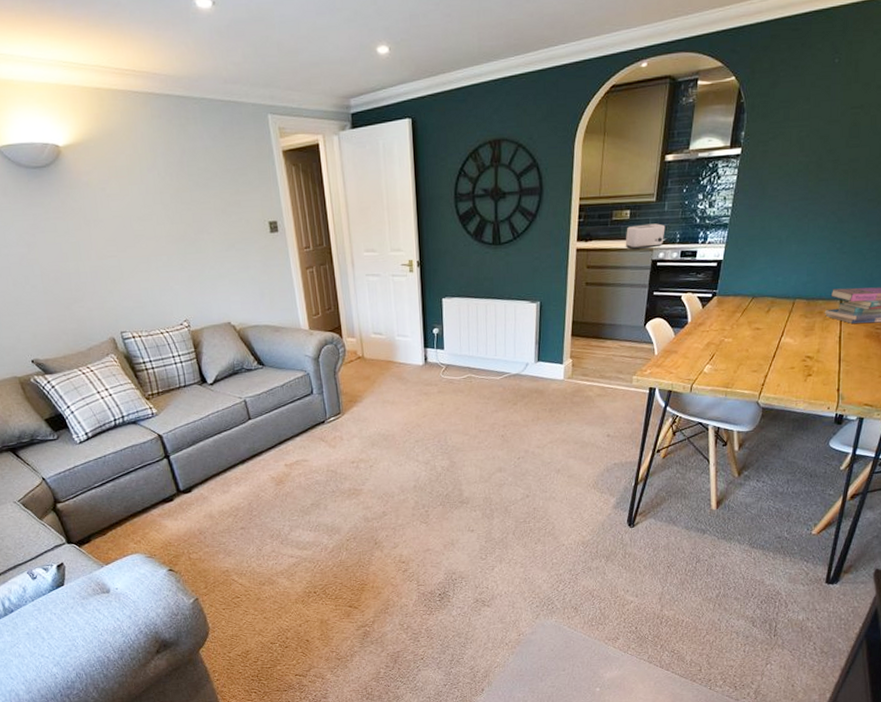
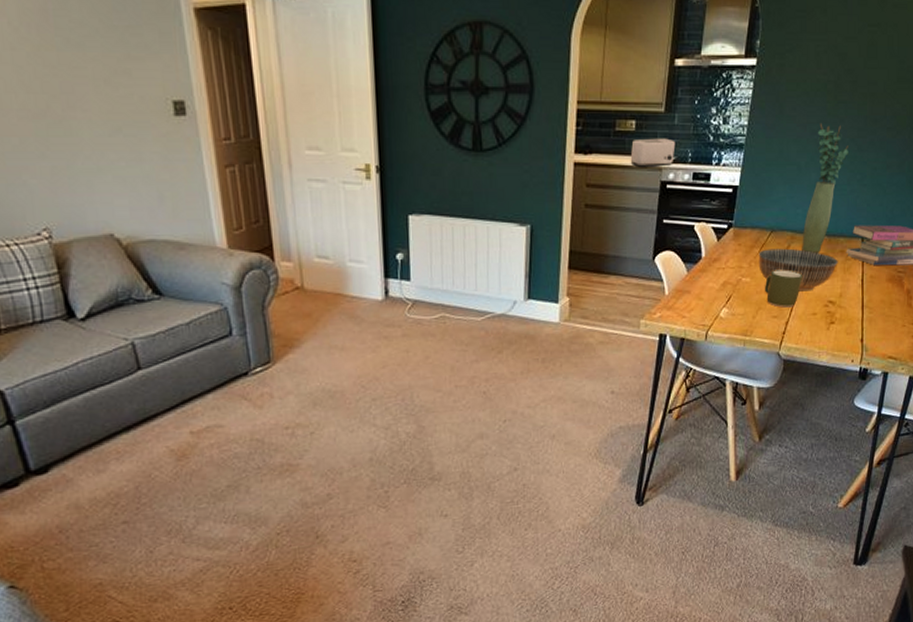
bowl: none [740,312,816,349] -> present [758,248,838,292]
mug: none [746,330,782,363] -> present [765,269,803,308]
vase: none [780,199,829,316] -> present [801,122,848,254]

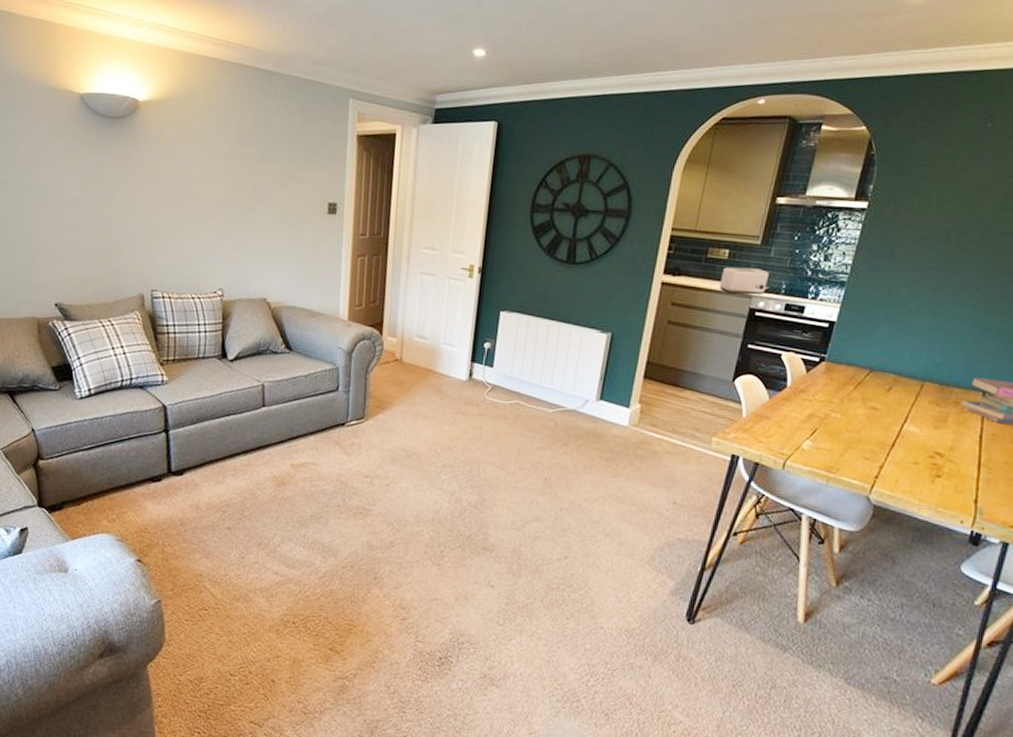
bowl: present [758,248,838,292] -> none [852,387,951,438]
mug: present [765,269,803,308] -> none [857,410,905,452]
vase: present [801,122,848,254] -> none [904,269,972,401]

